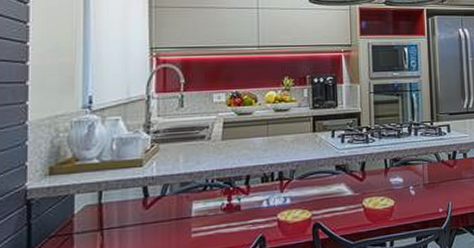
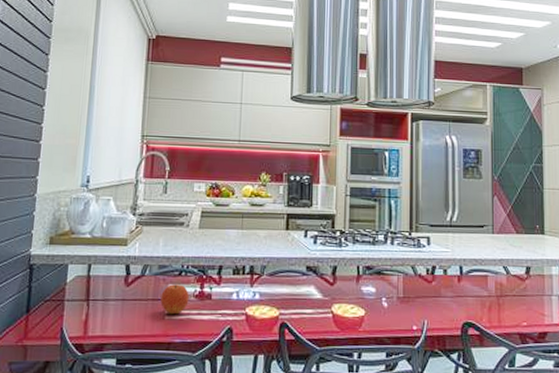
fruit: none [185,199,216,232] -> present [160,284,189,315]

